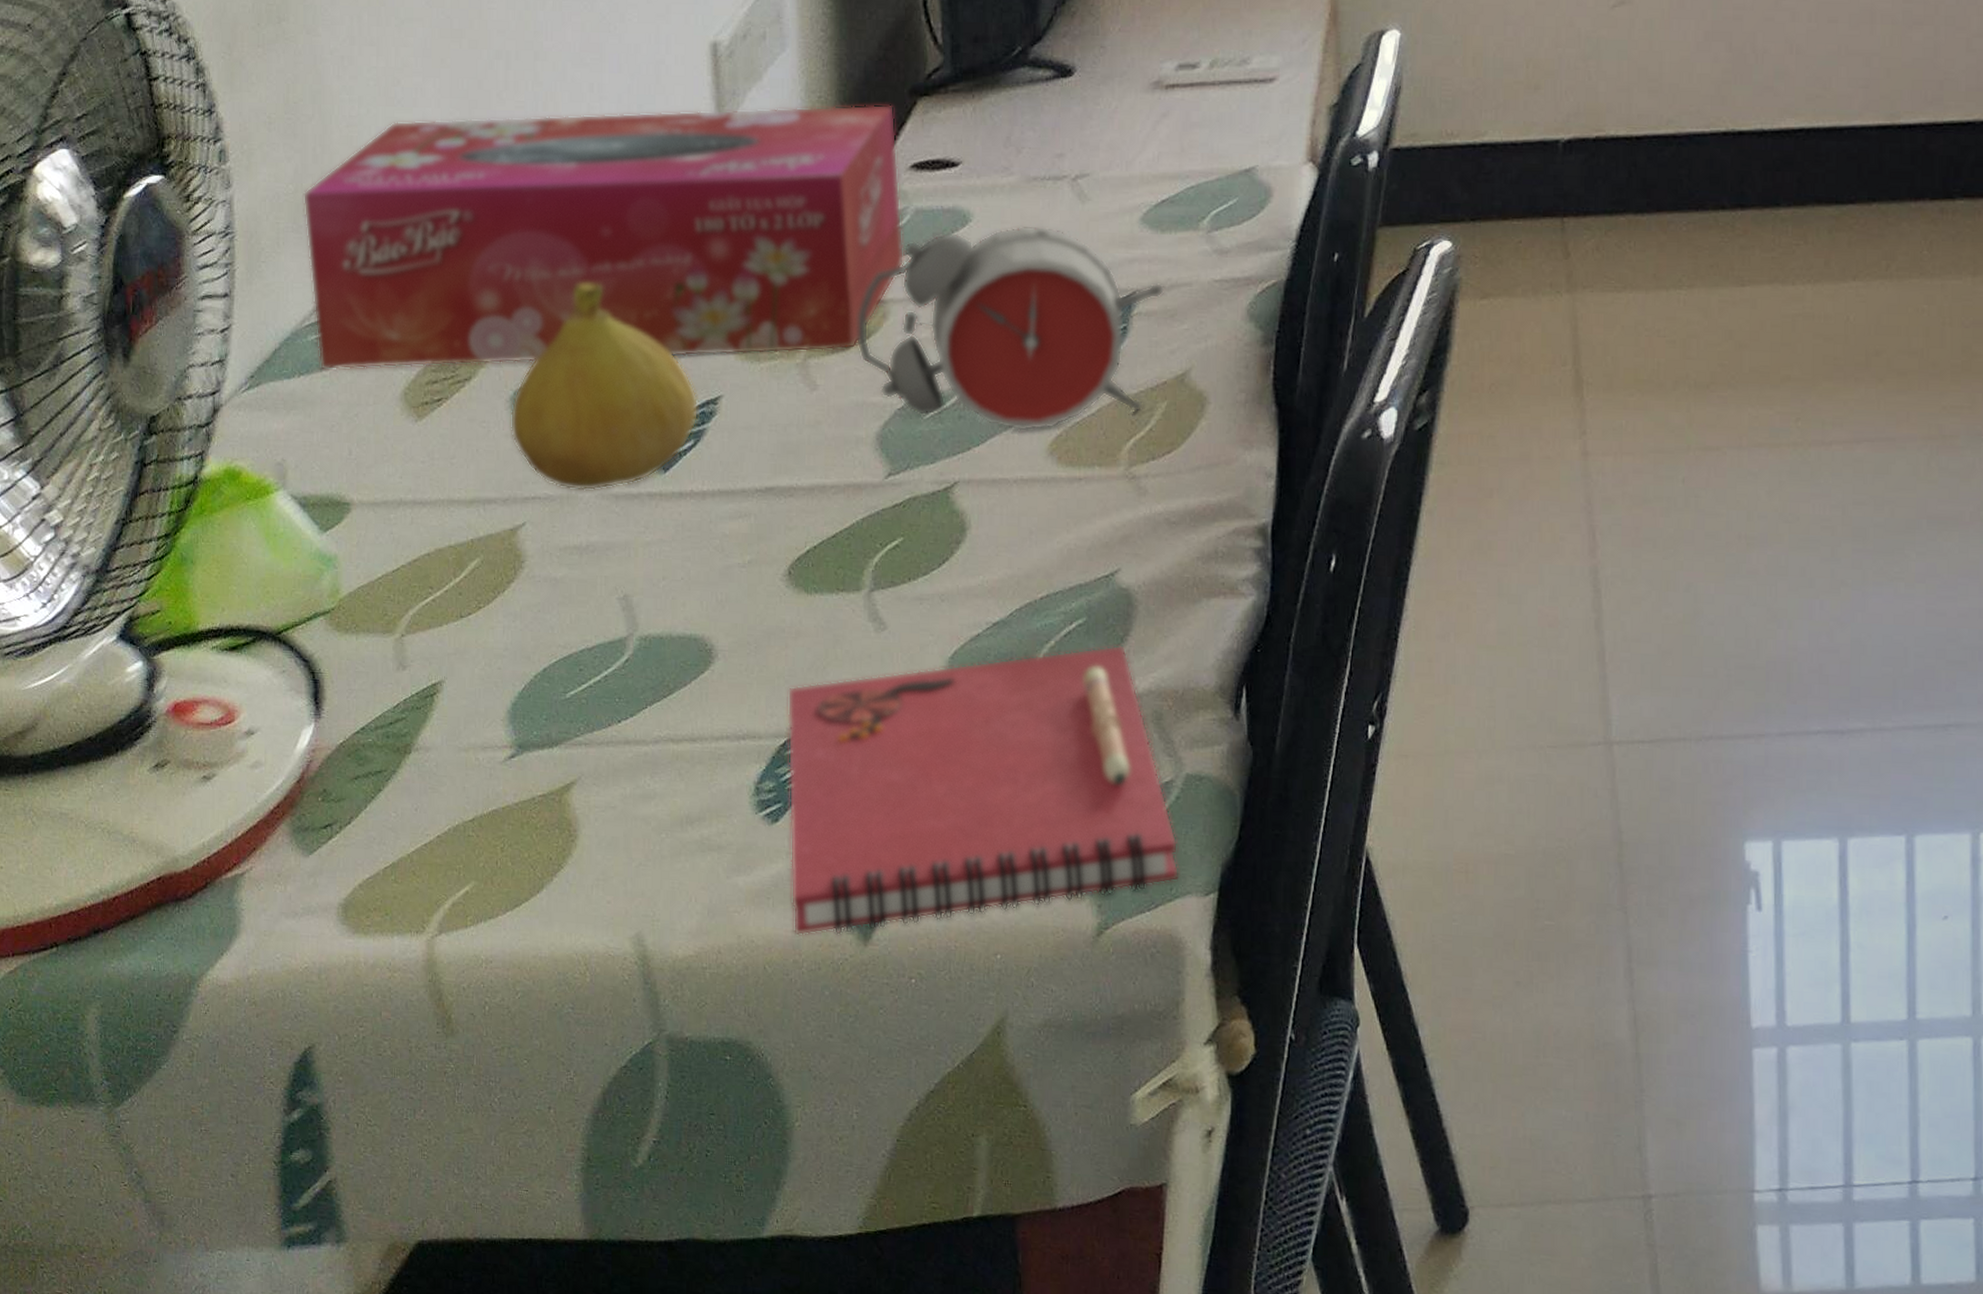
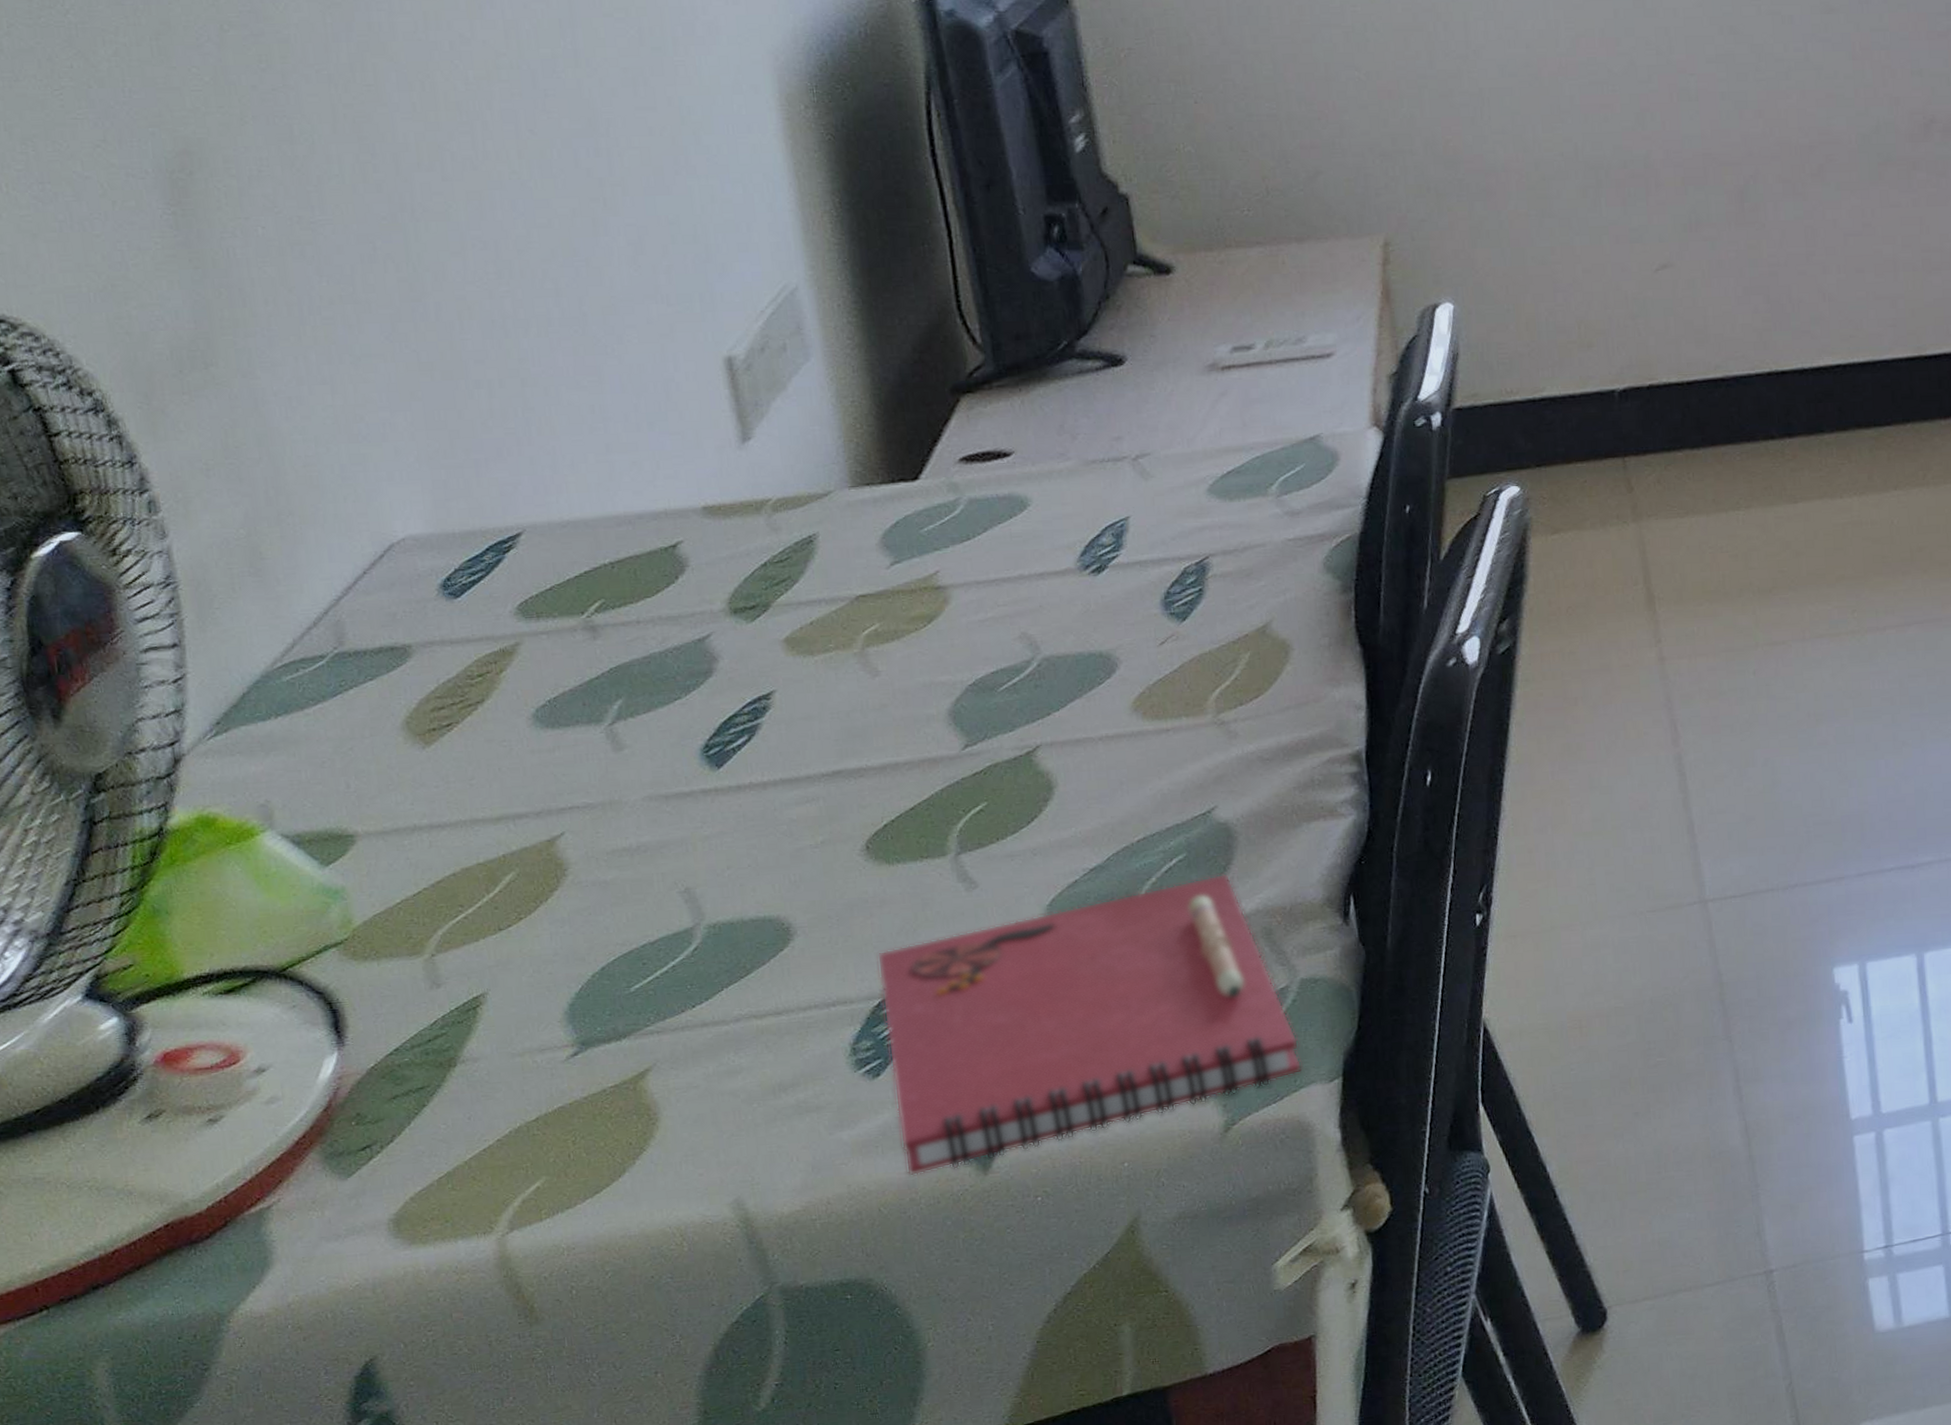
tissue box: present [303,104,906,371] -> none [257,404,963,709]
fruit: present [510,283,699,491] -> none [534,597,751,796]
alarm clock: present [857,225,1164,432] -> none [917,504,1238,694]

